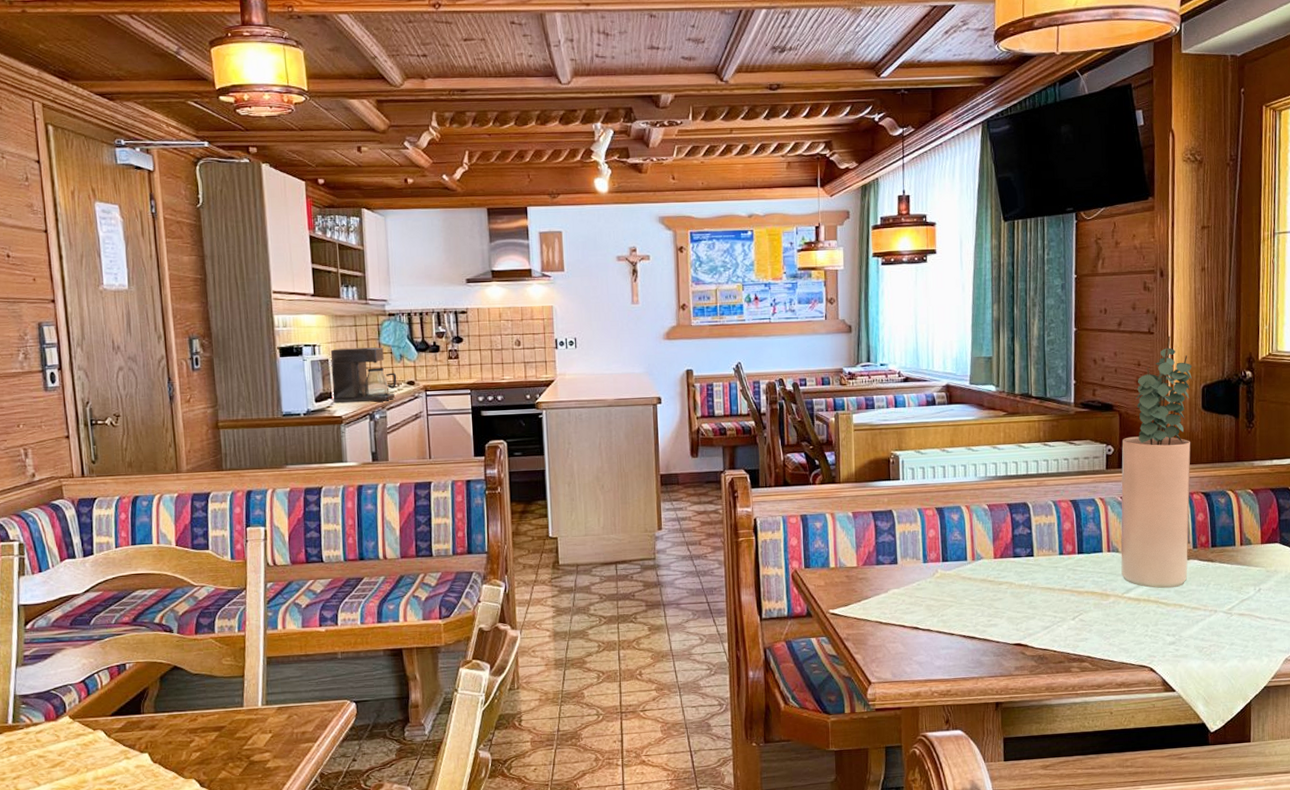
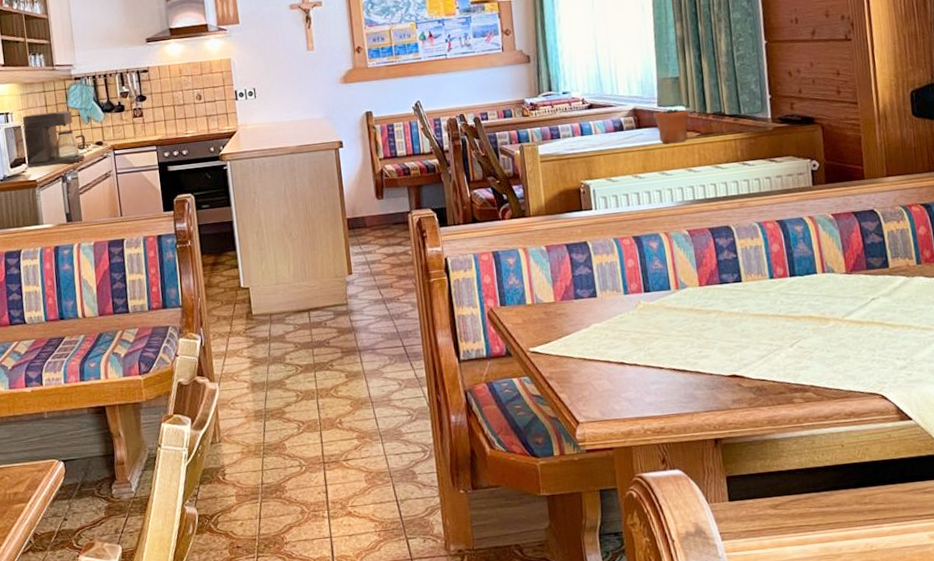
planter: none [965,387,998,421] -> present [653,109,689,145]
vase: present [1121,336,1192,589] -> none [827,41,914,310]

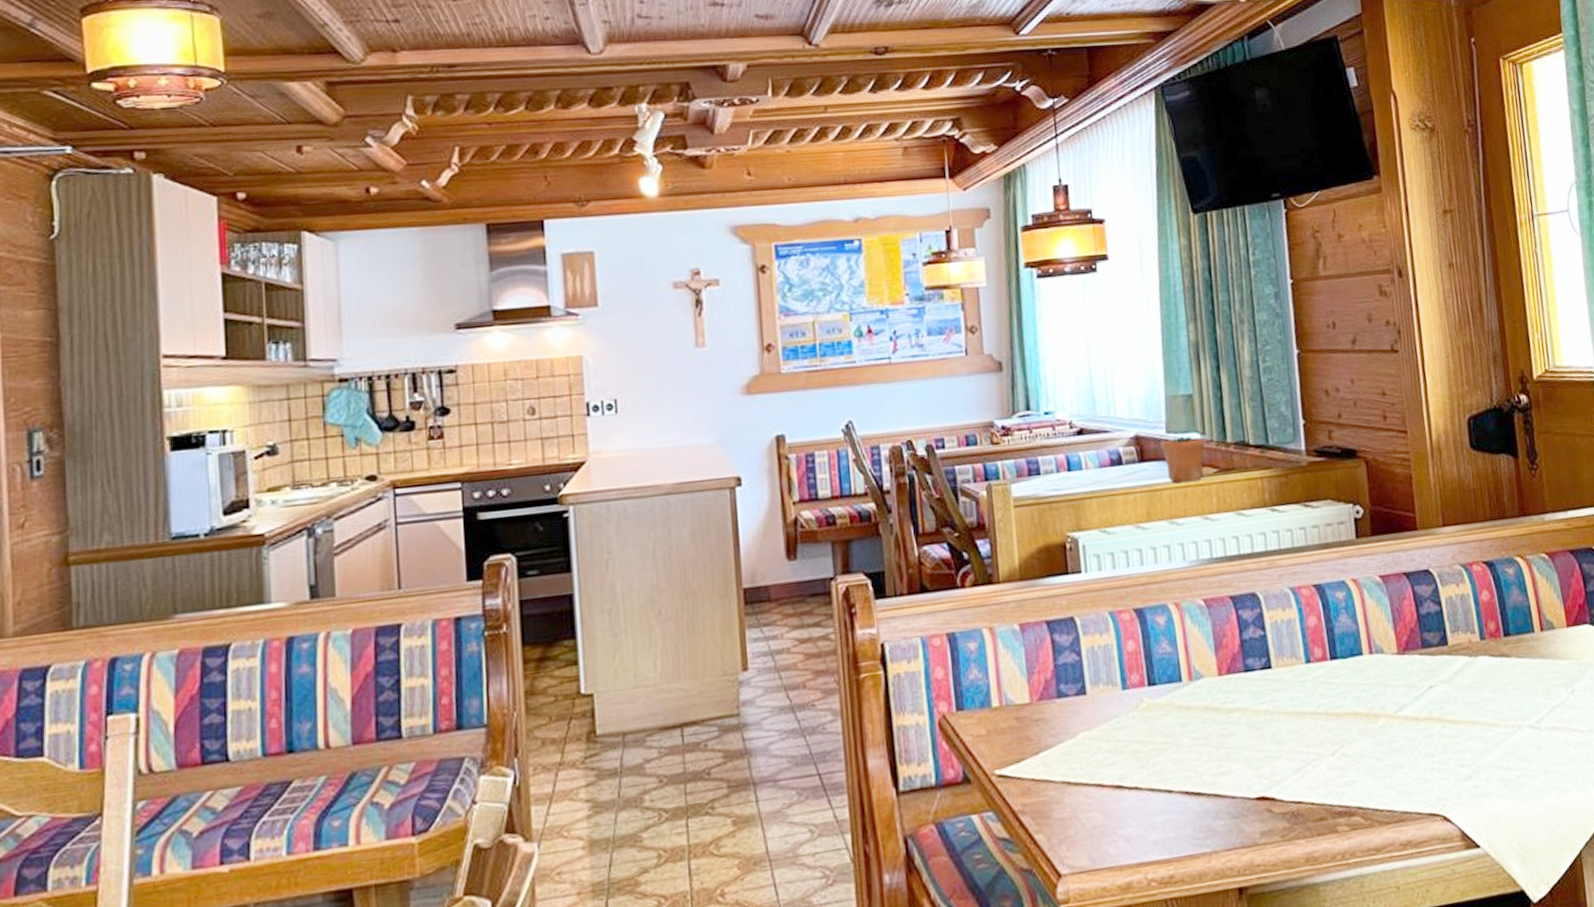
coffee maker: present [22,110,86,168] -> none [248,428,351,516]

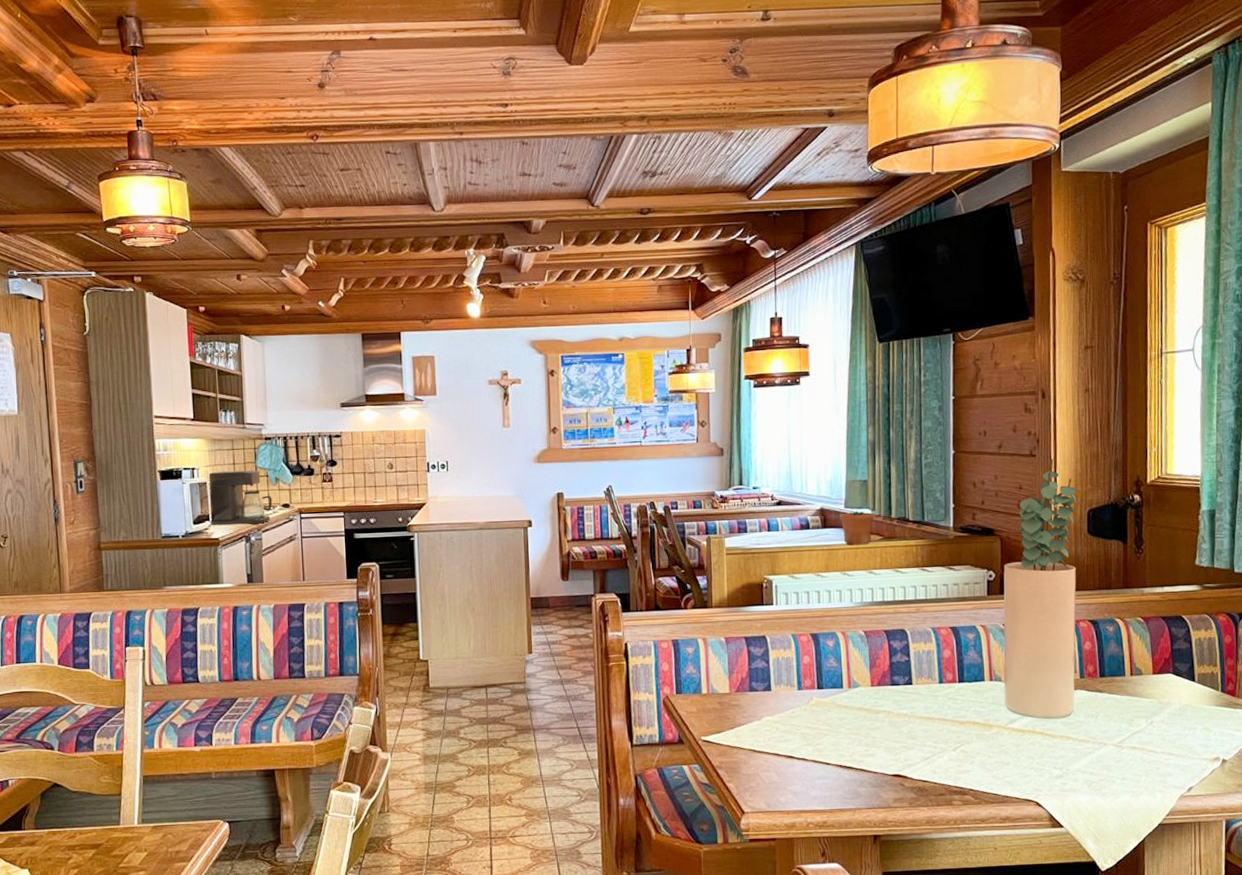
coffee maker: none [248,428,351,516] -> present [208,470,273,526]
vase: none [1373,353,1478,701] -> present [1003,458,1077,720]

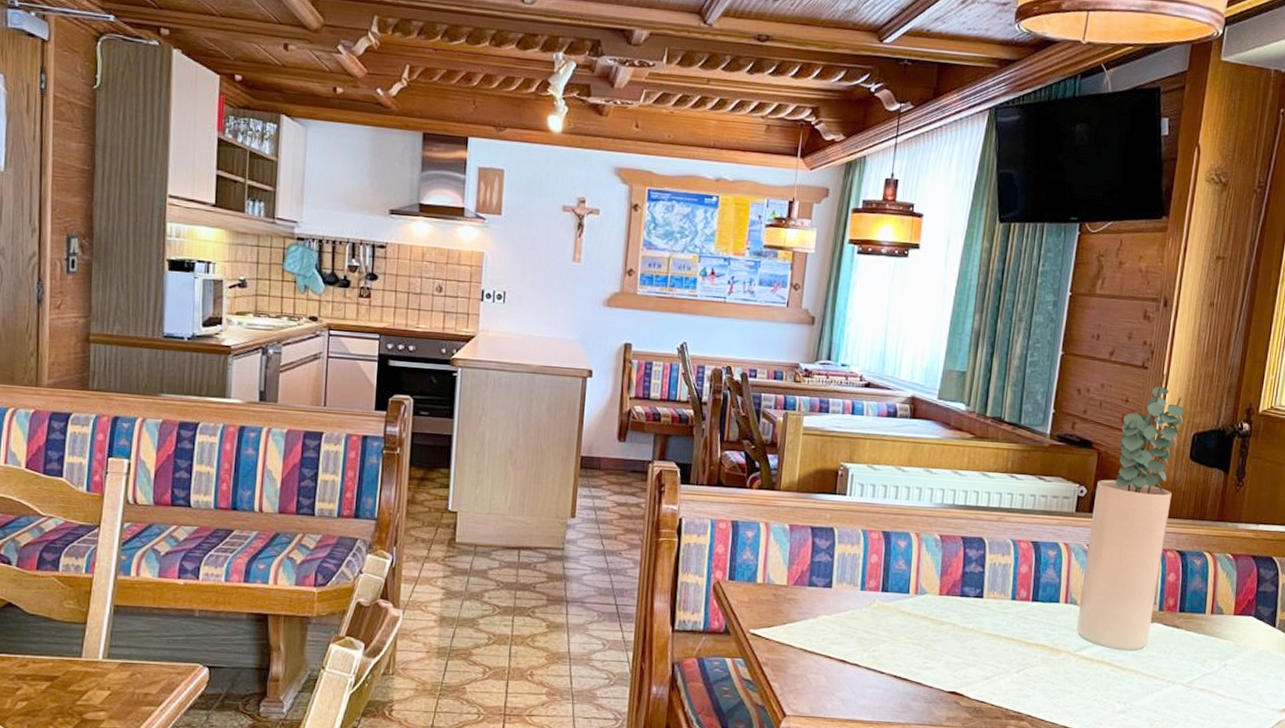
coffee maker: present [208,470,273,526] -> none [223,269,298,337]
planter: present [840,511,874,546] -> none [931,404,968,442]

